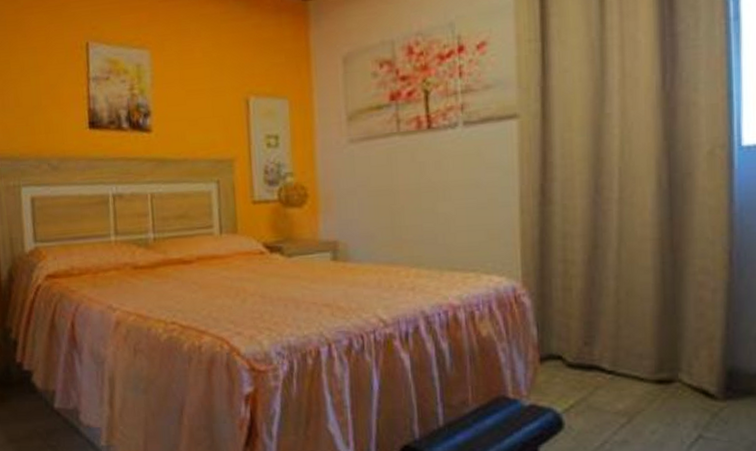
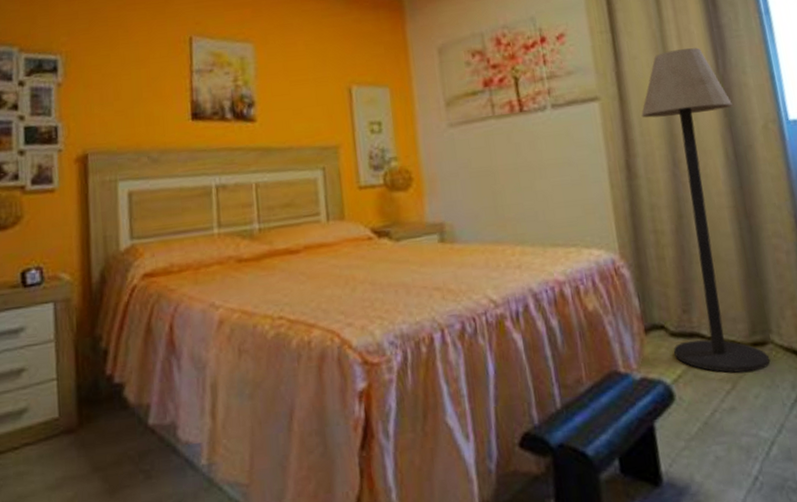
floor lamp: none [565,59,675,409] -> present [641,47,770,373]

